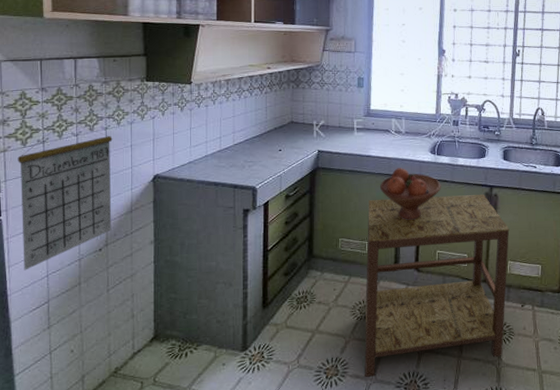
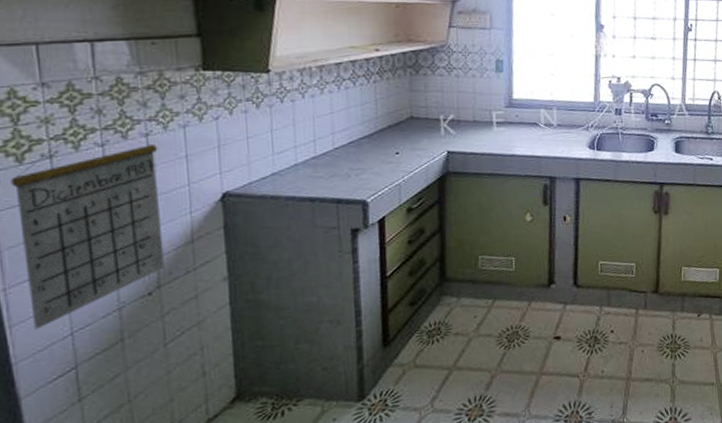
side table: present [364,195,510,377] -> none [513,194,683,414]
fruit bowl: present [380,168,441,221] -> none [528,167,603,230]

